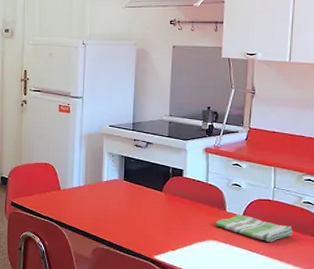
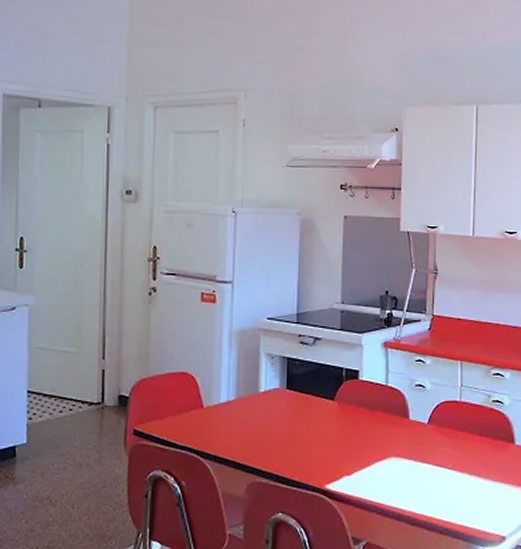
dish towel: present [214,214,293,242] -> none [396,421,483,453]

